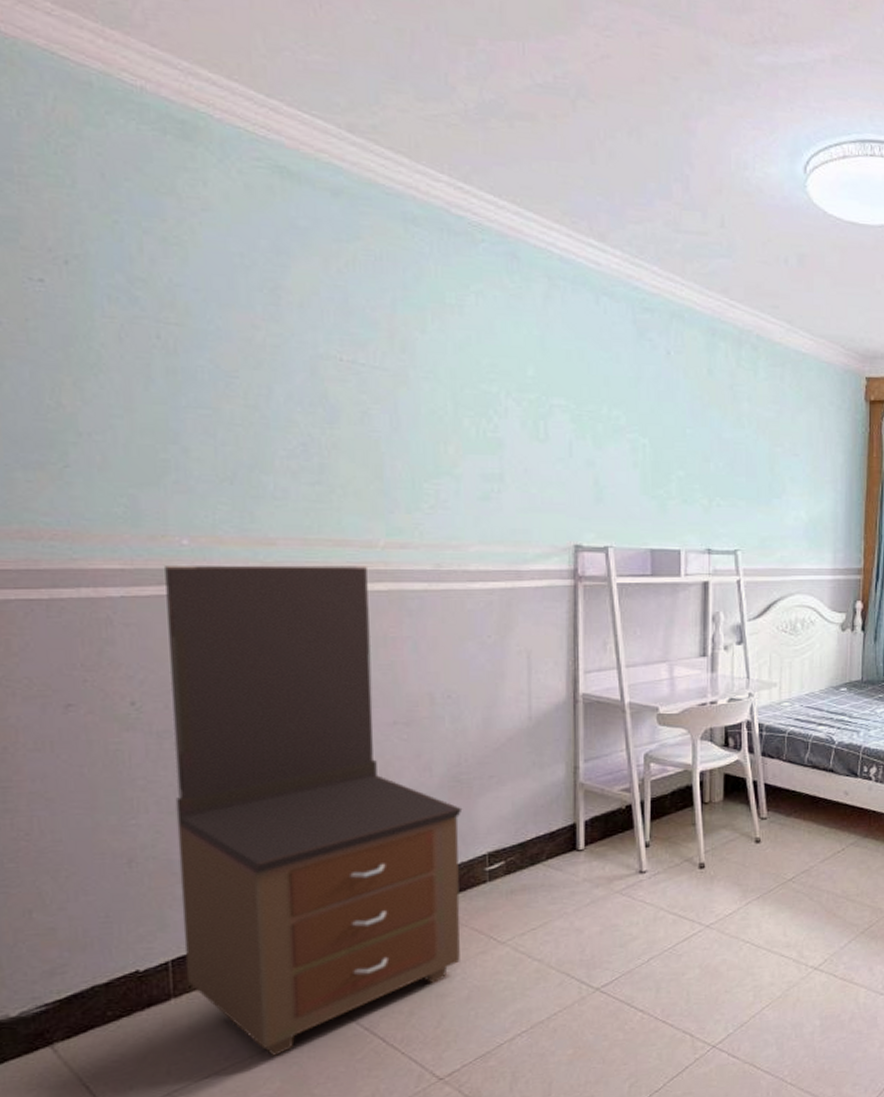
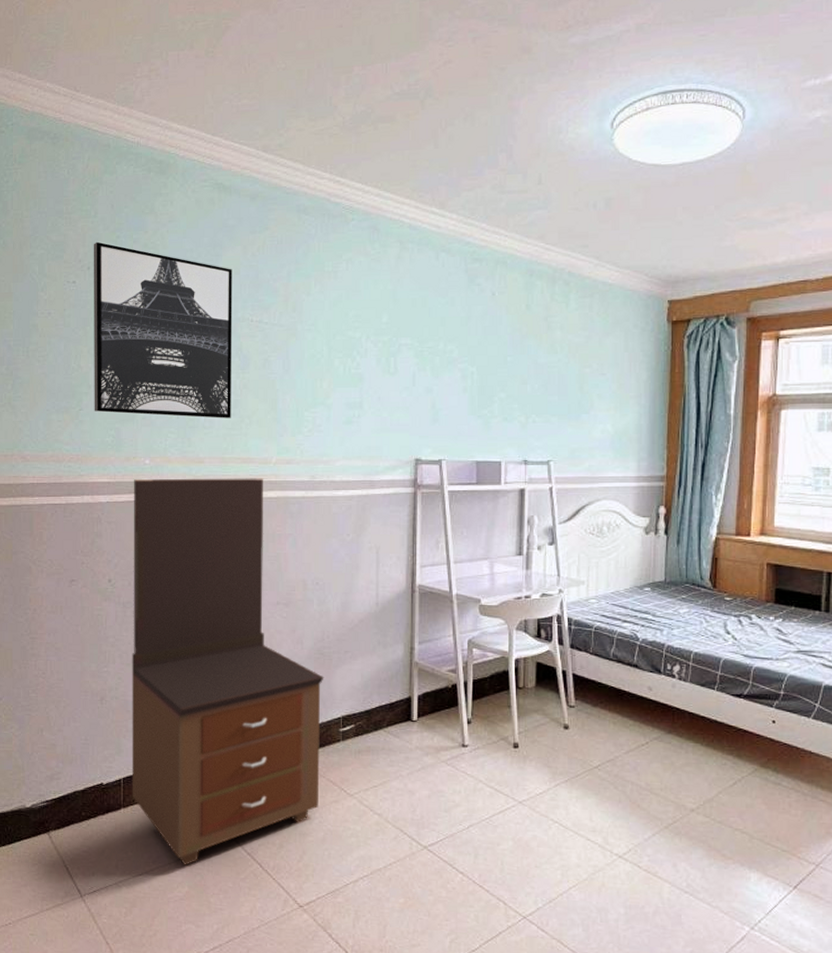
wall art: none [71,224,315,487] -> present [93,241,232,418]

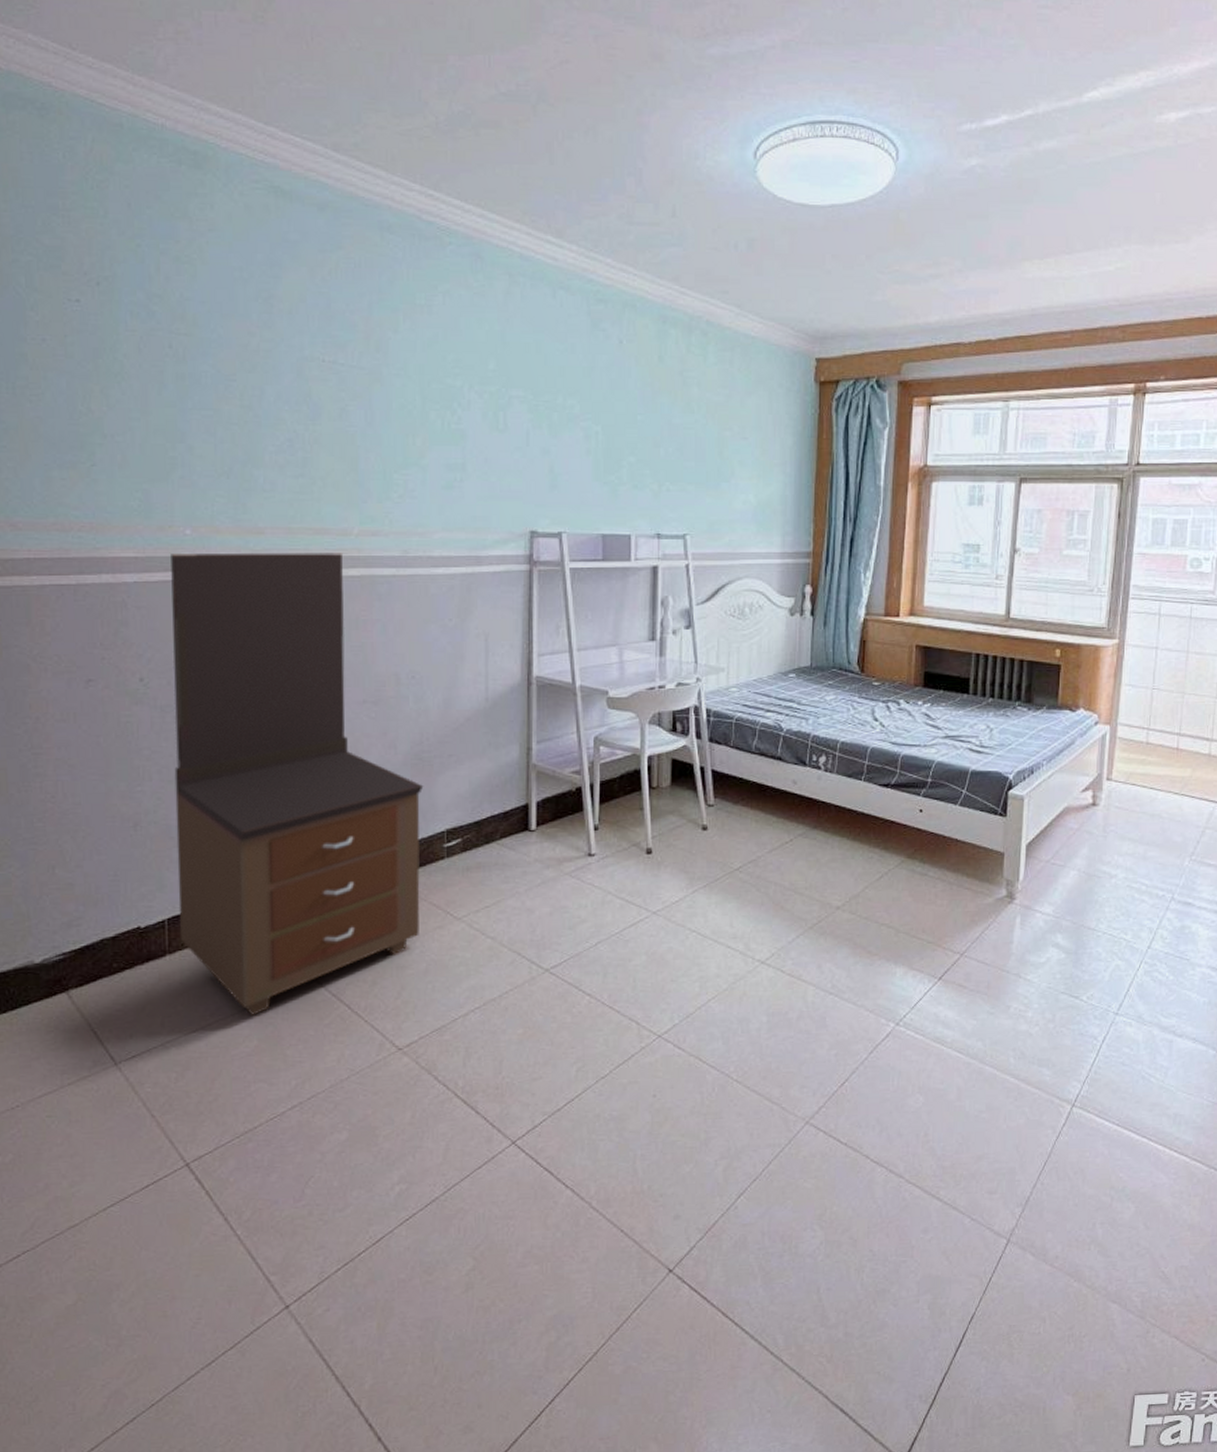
wall art: present [93,241,232,418] -> none [103,250,299,480]

